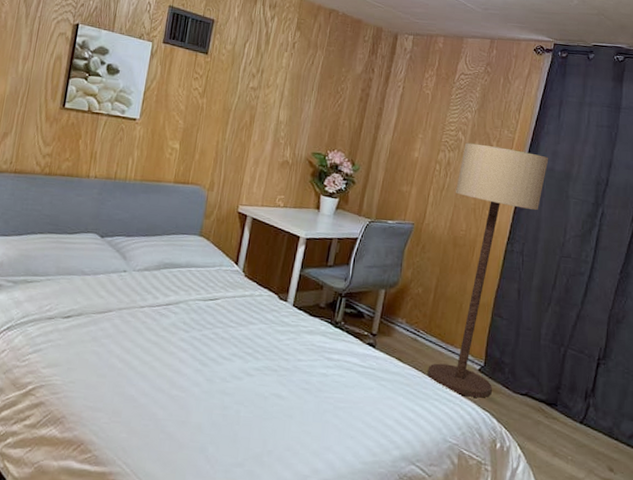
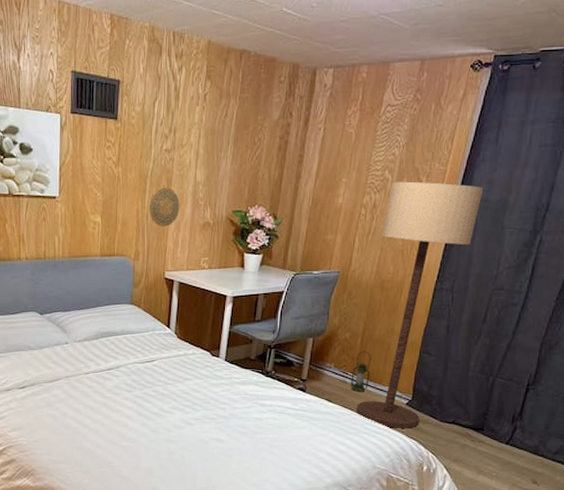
decorative plate: none [229,122,261,161] -> present [150,187,180,227]
lantern: none [422,308,444,353] -> present [350,351,372,392]

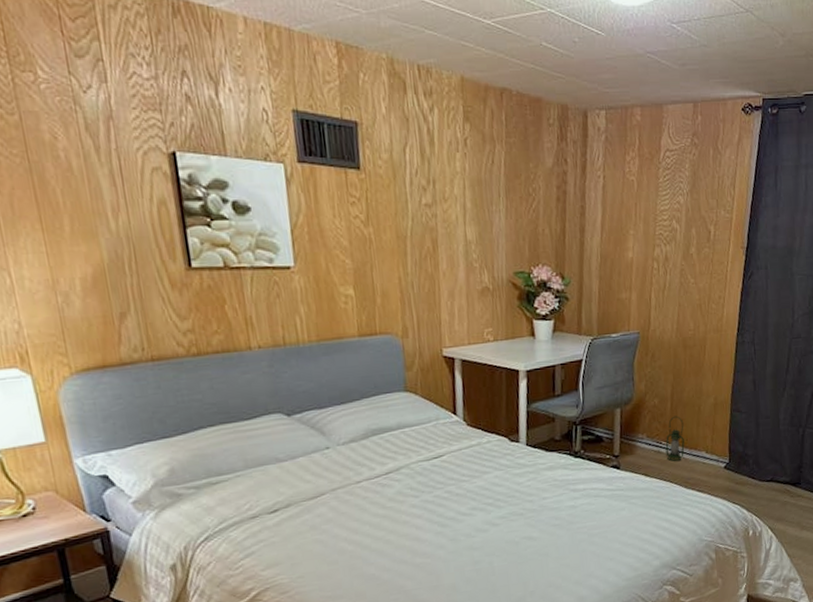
decorative plate: present [150,187,180,227] -> none [413,249,452,296]
floor lamp: present [356,181,484,428] -> none [675,230,770,495]

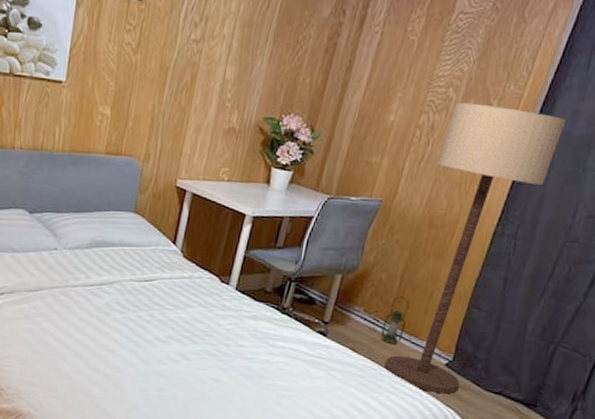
floor lamp: none [675,230,770,495] -> present [384,101,567,394]

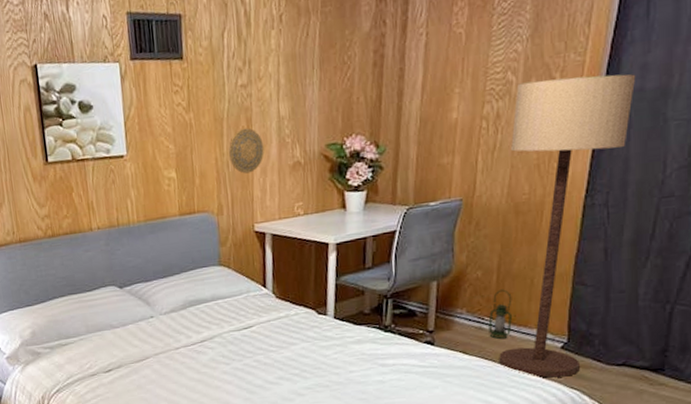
decorative plate: none [167,82,204,128] -> present [229,128,264,174]

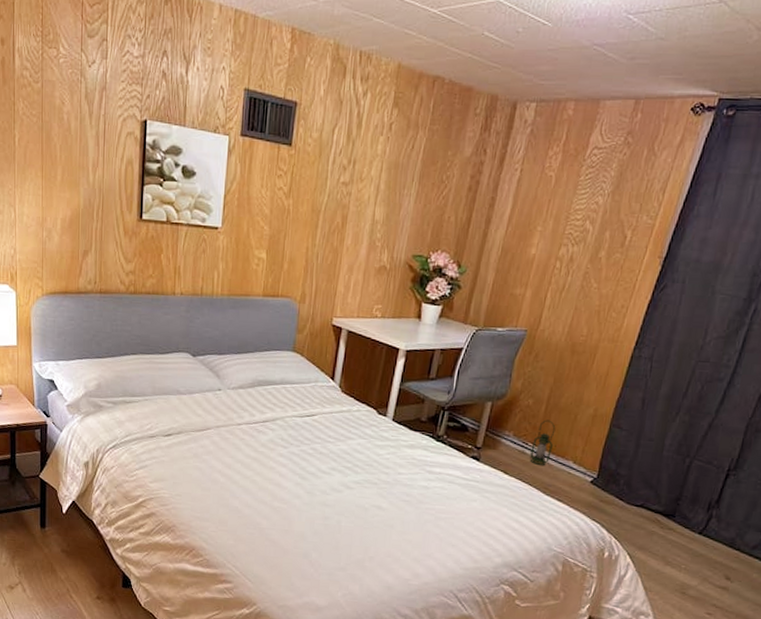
decorative plate: present [229,128,264,174] -> none [320,224,355,268]
floor lamp: present [499,74,636,378] -> none [534,233,696,509]

